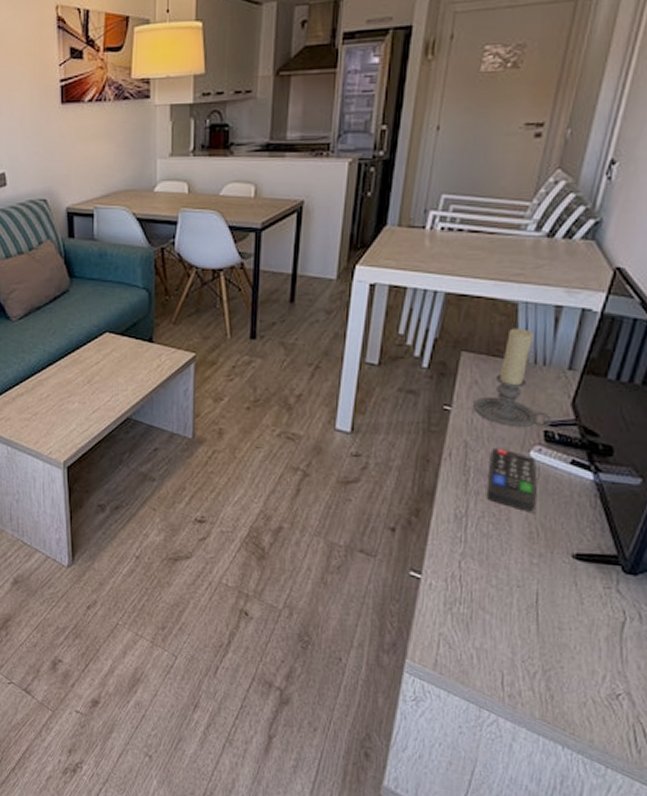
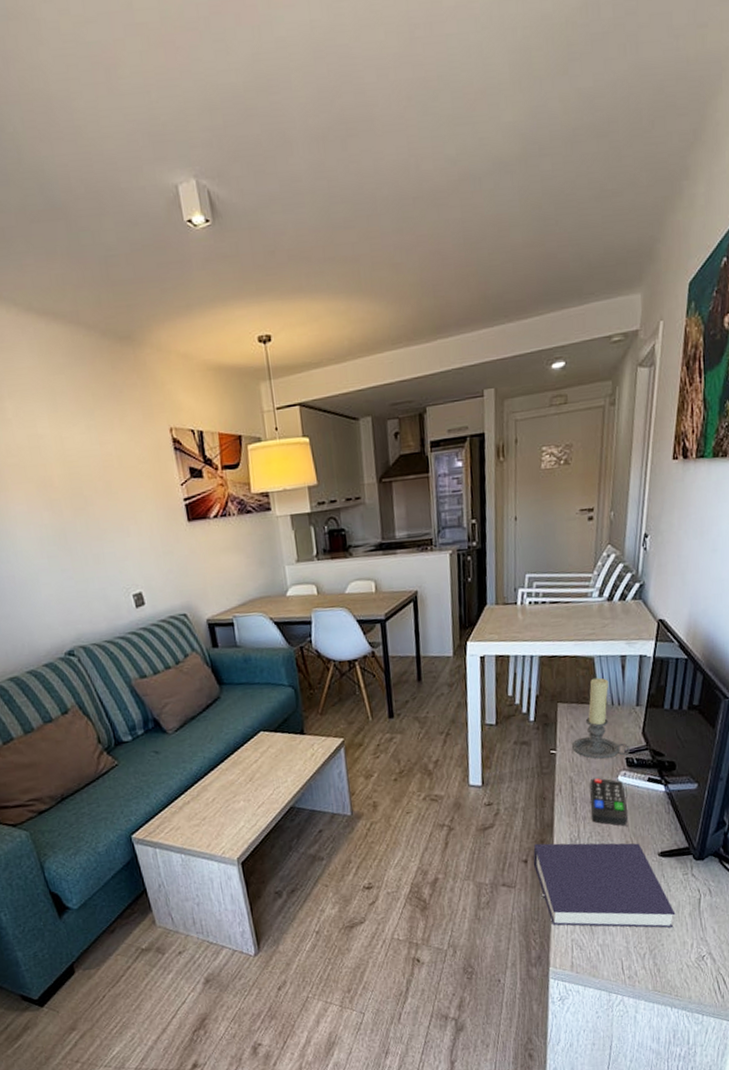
book: none [402,511,586,650] -> present [533,843,676,928]

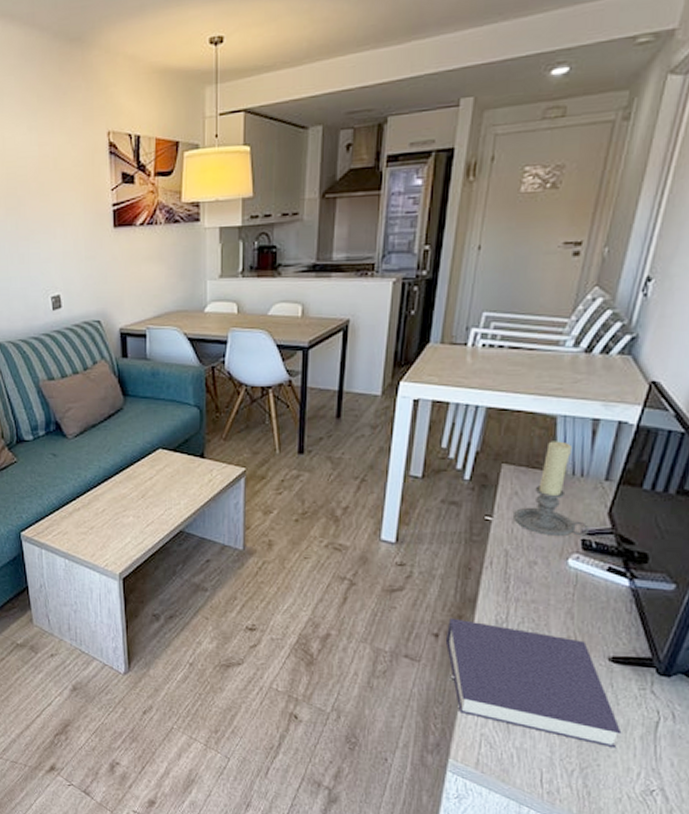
remote control: present [590,778,628,826] -> none [525,556,575,617]

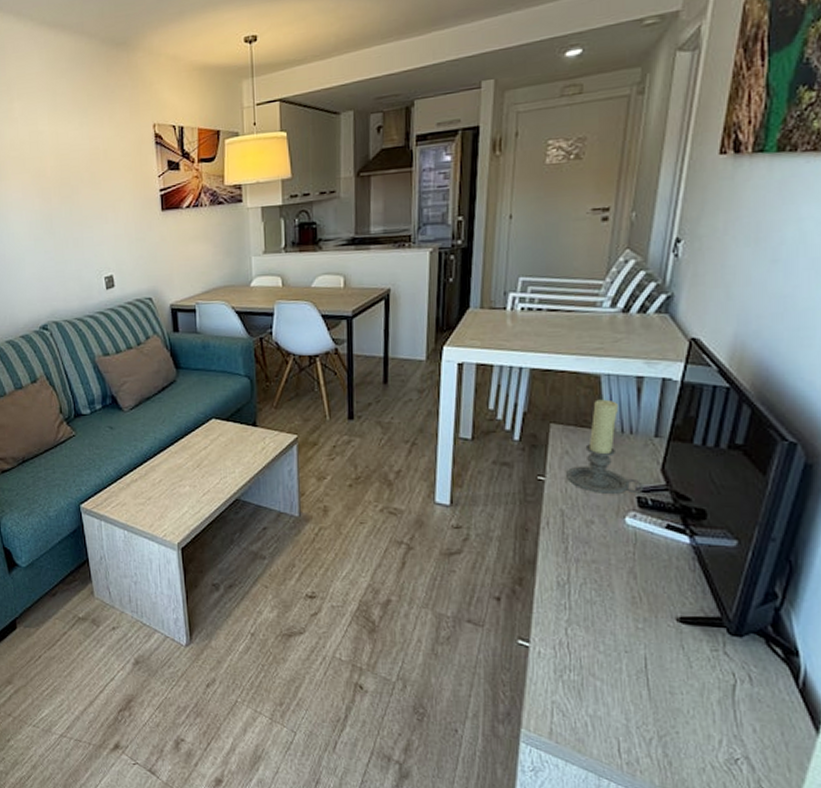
book: present [445,617,622,749] -> none [507,580,698,714]

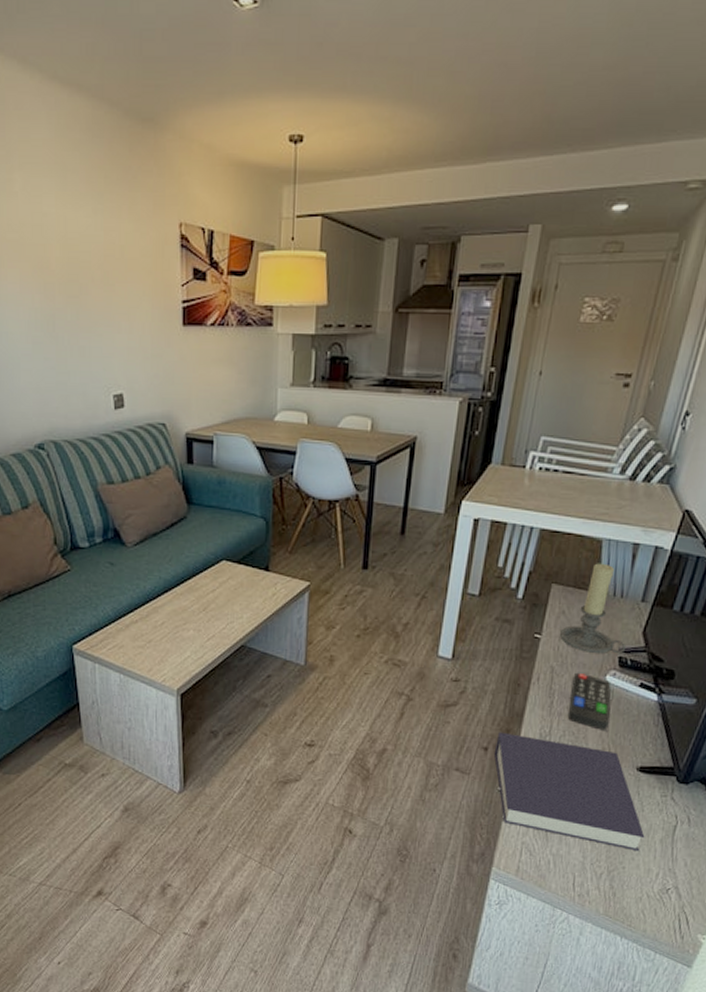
book: none [507,580,698,714] -> present [493,731,645,852]
remote control: none [586,515,636,577] -> present [567,672,611,730]

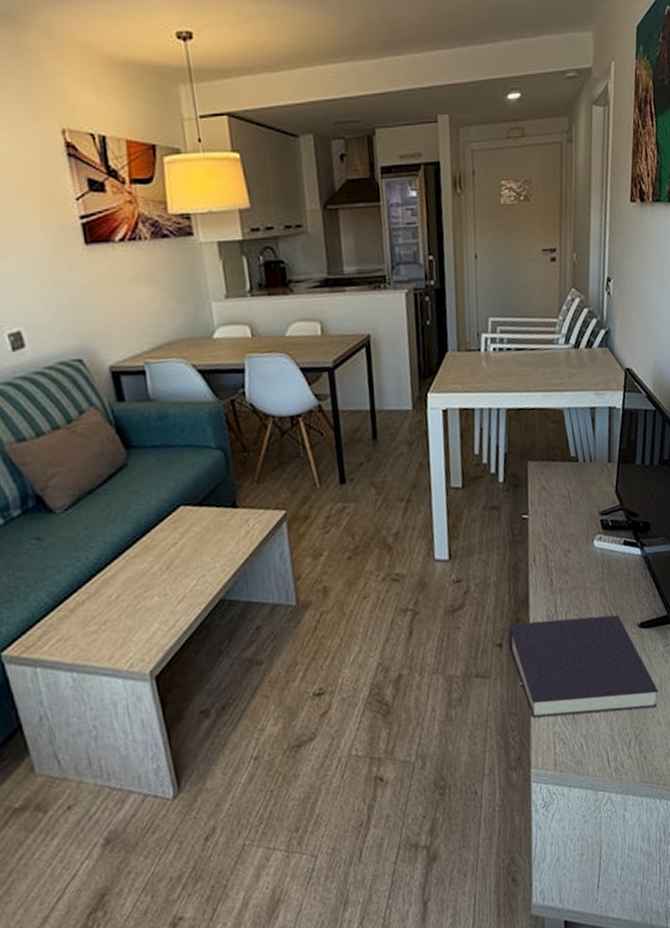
candle holder: present [559,563,627,654] -> none [544,431,605,523]
remote control: present [567,672,611,730] -> none [565,544,606,597]

